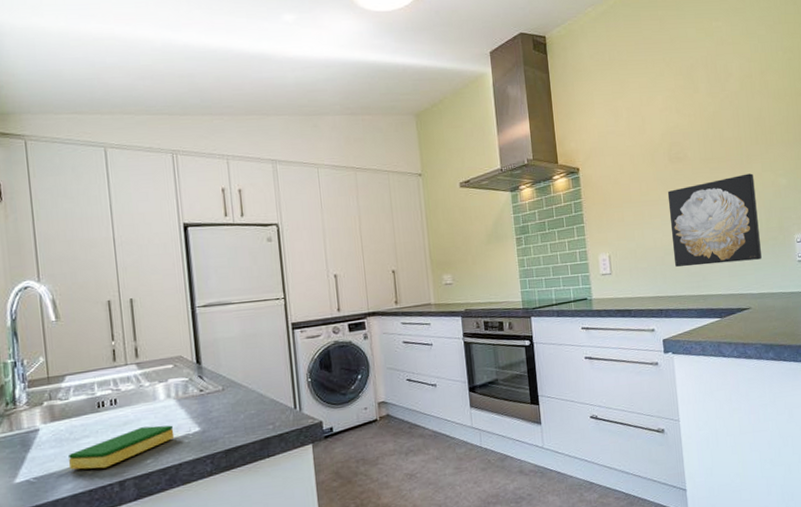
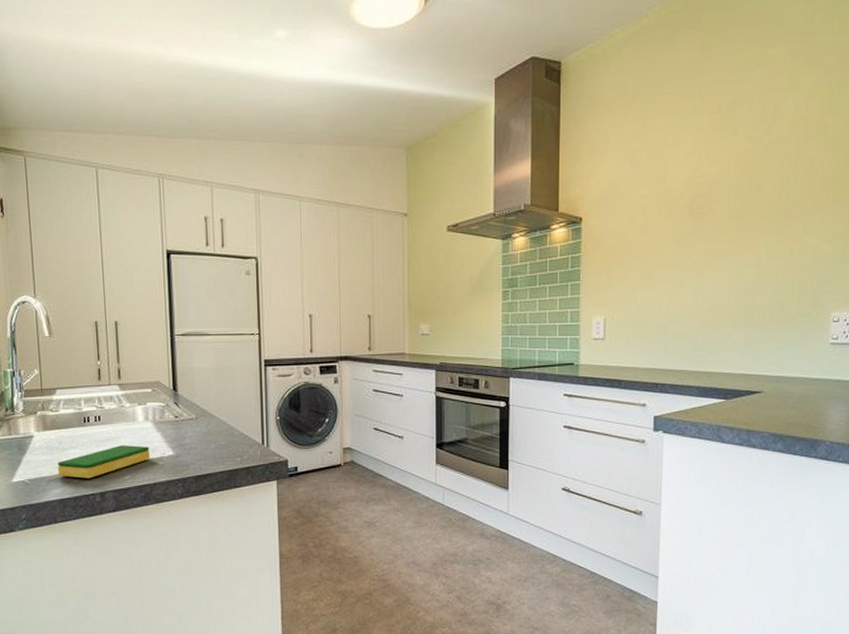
wall art: present [667,173,762,267] -> none [680,236,791,339]

